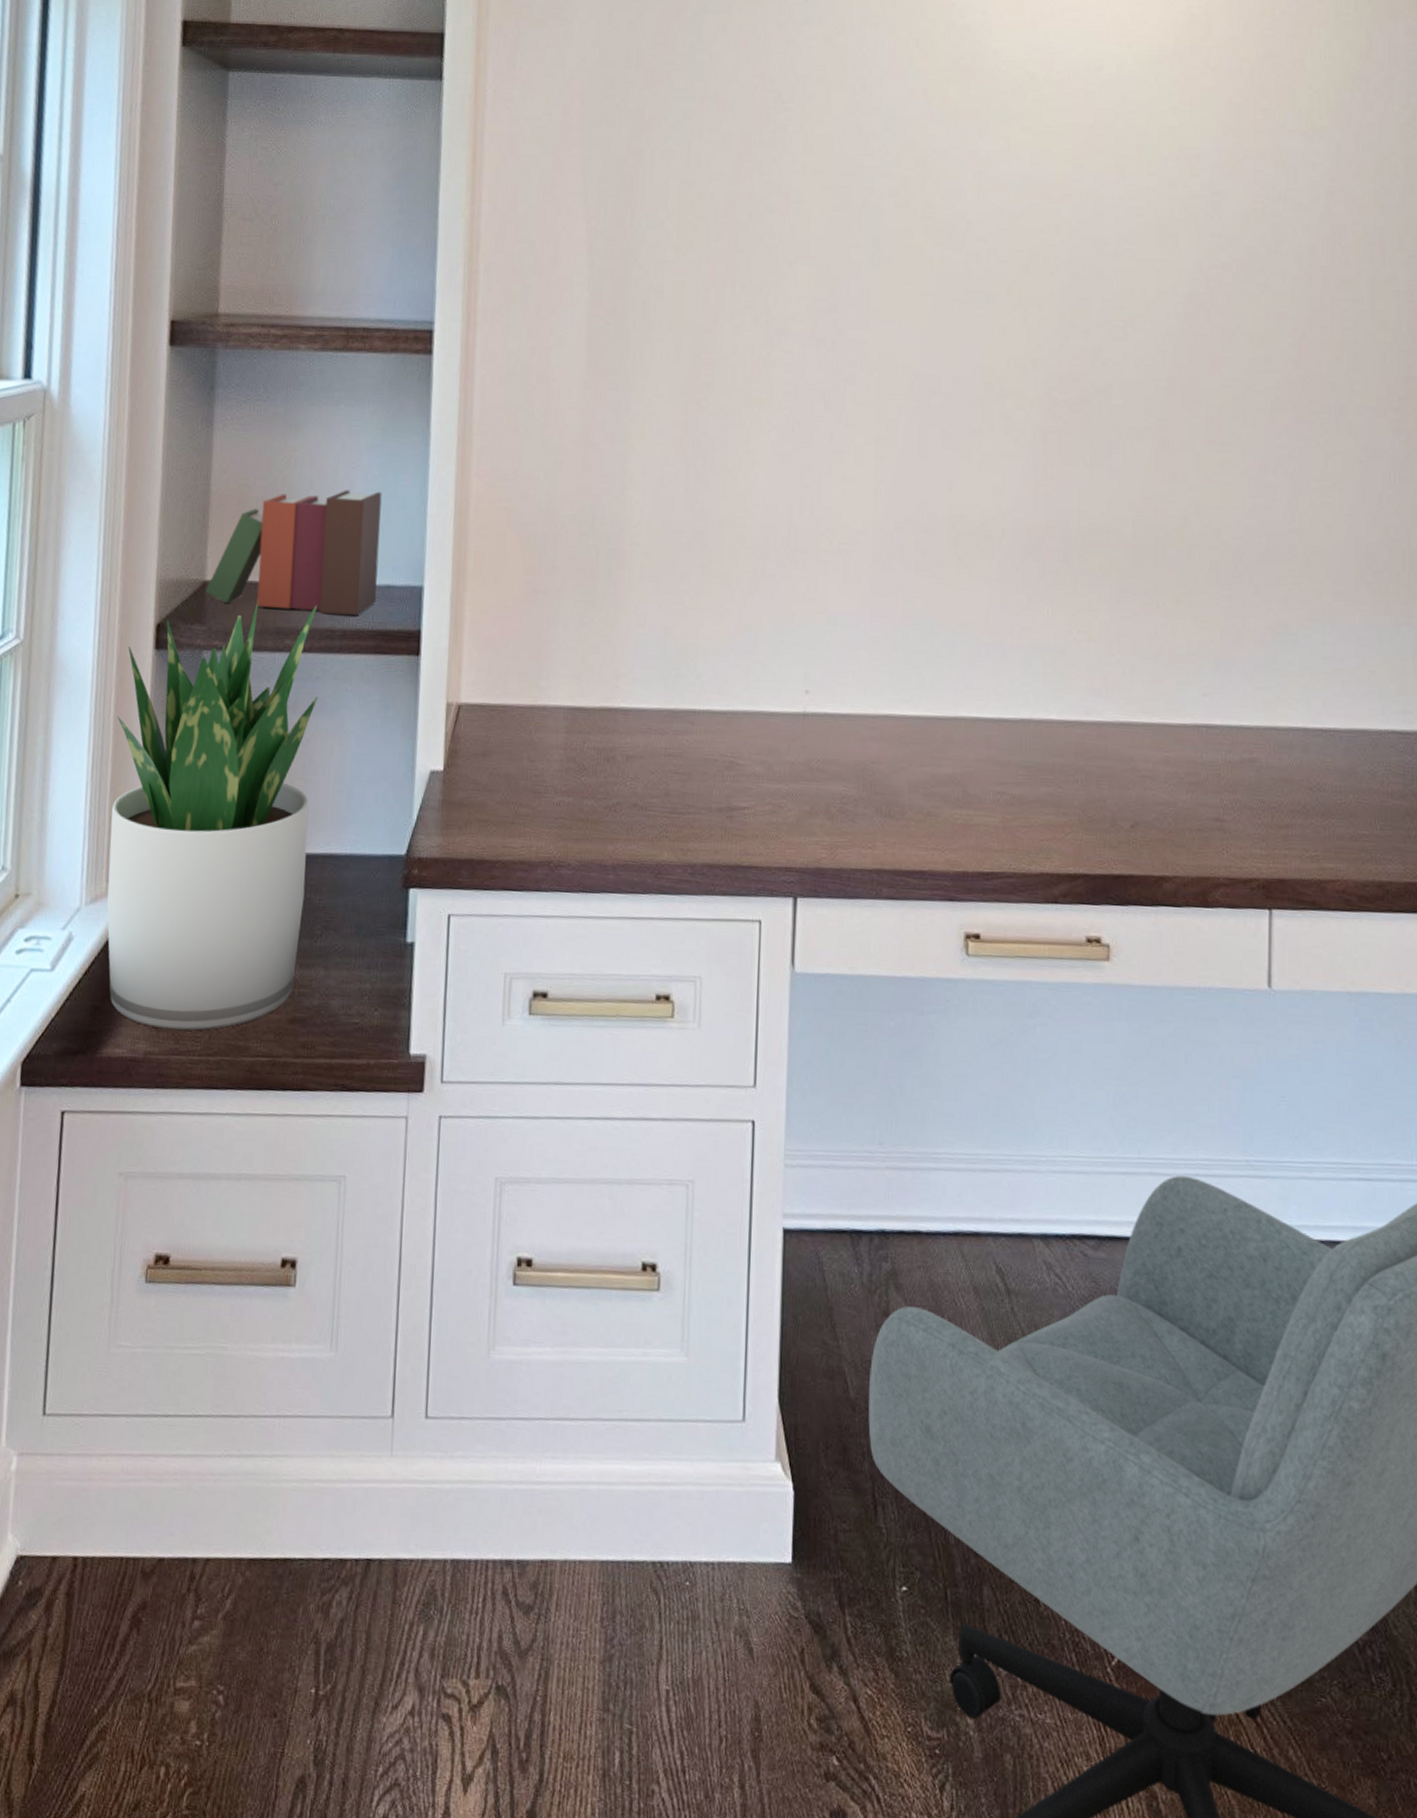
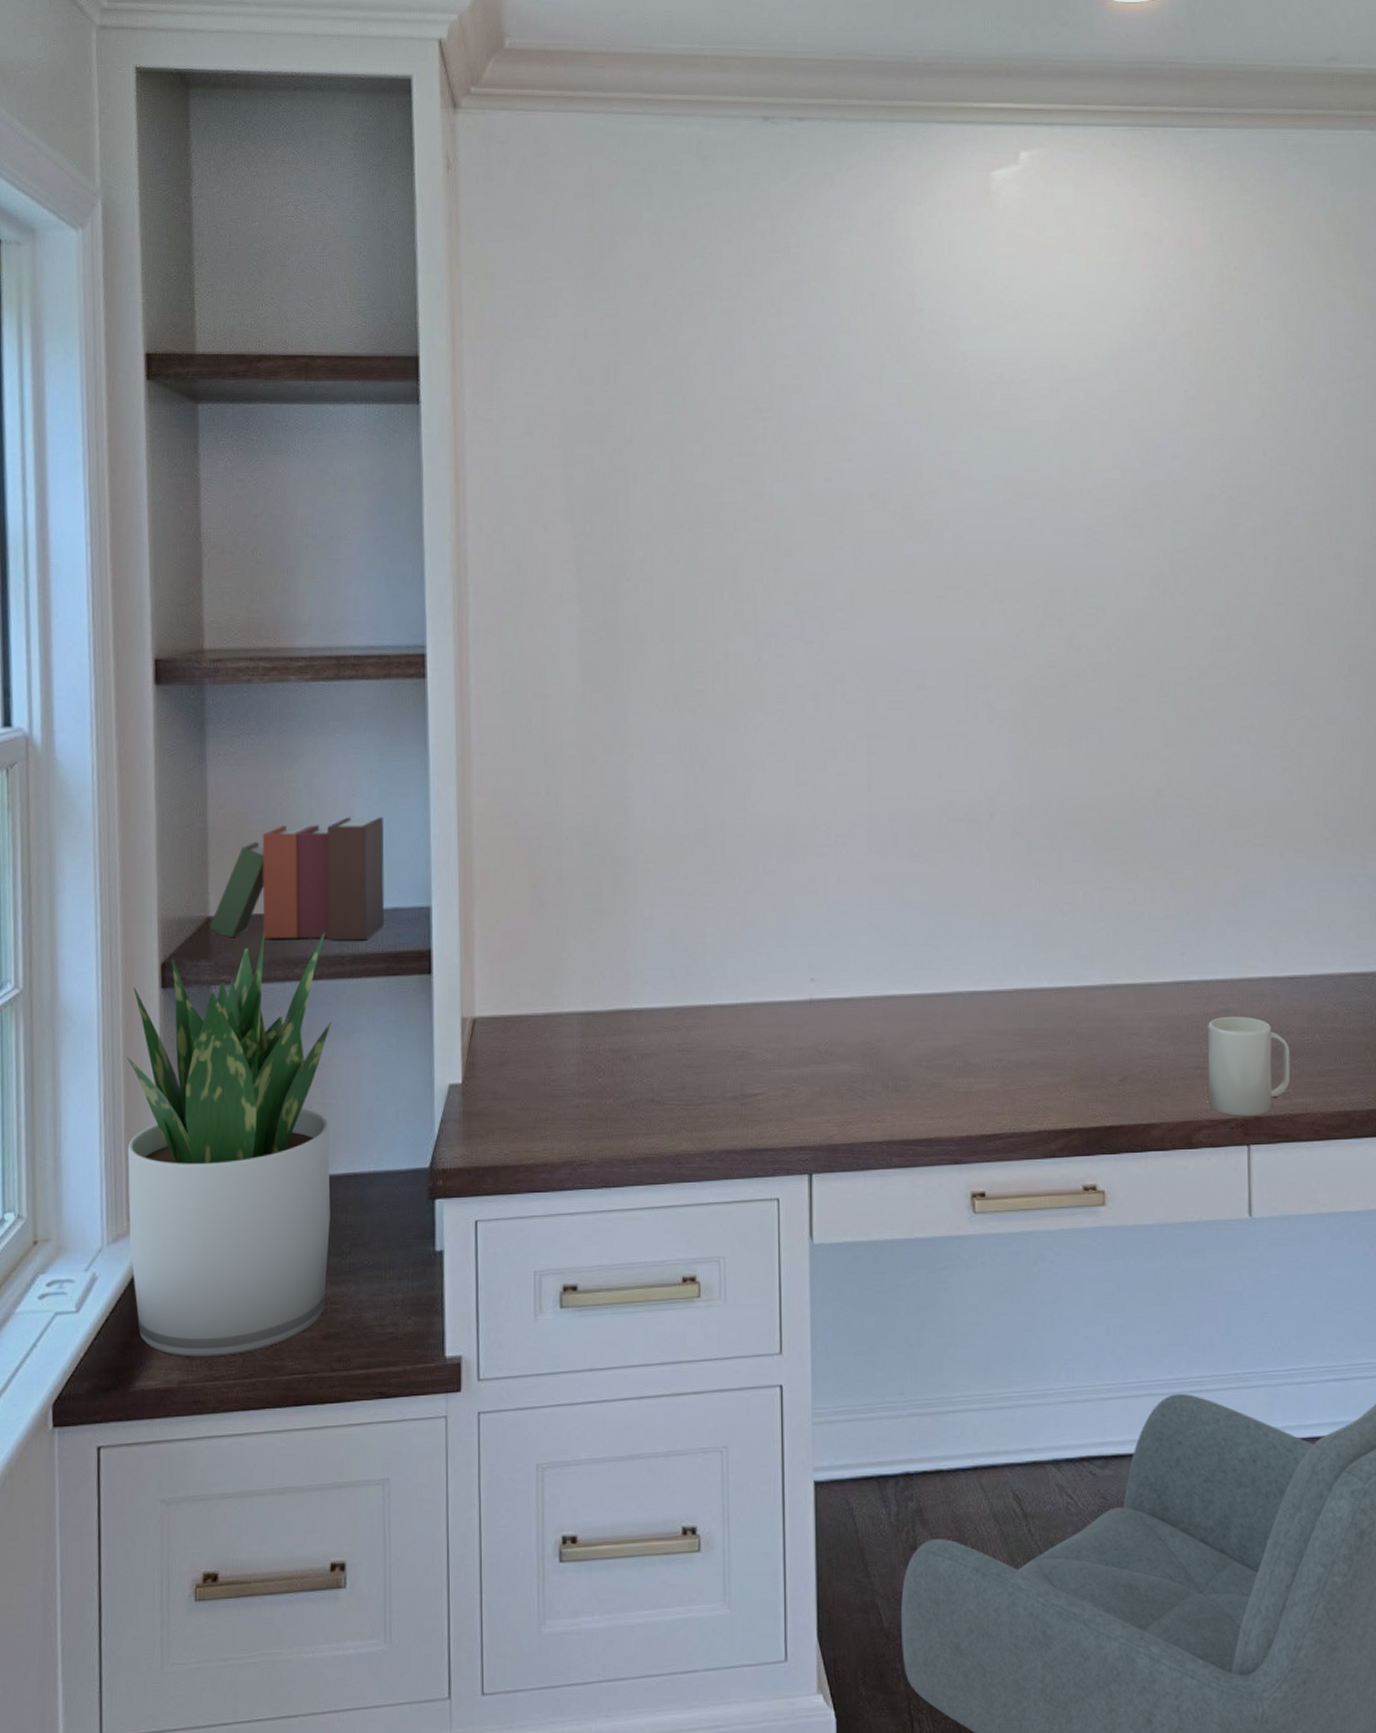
mug: none [1227,766,1320,879] -> present [1207,1016,1291,1117]

